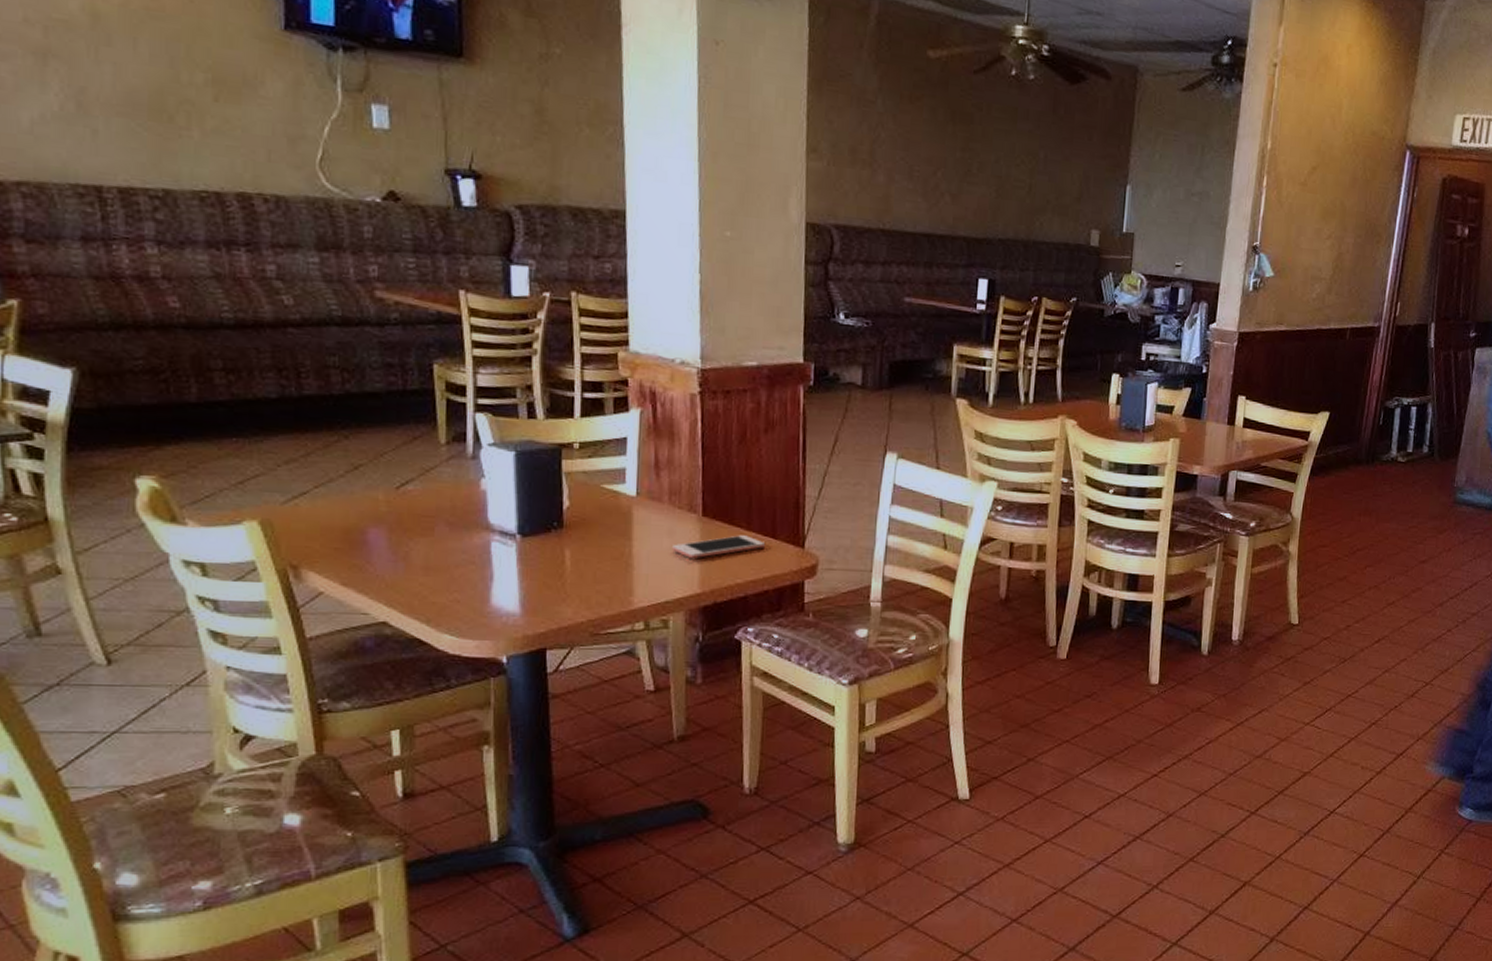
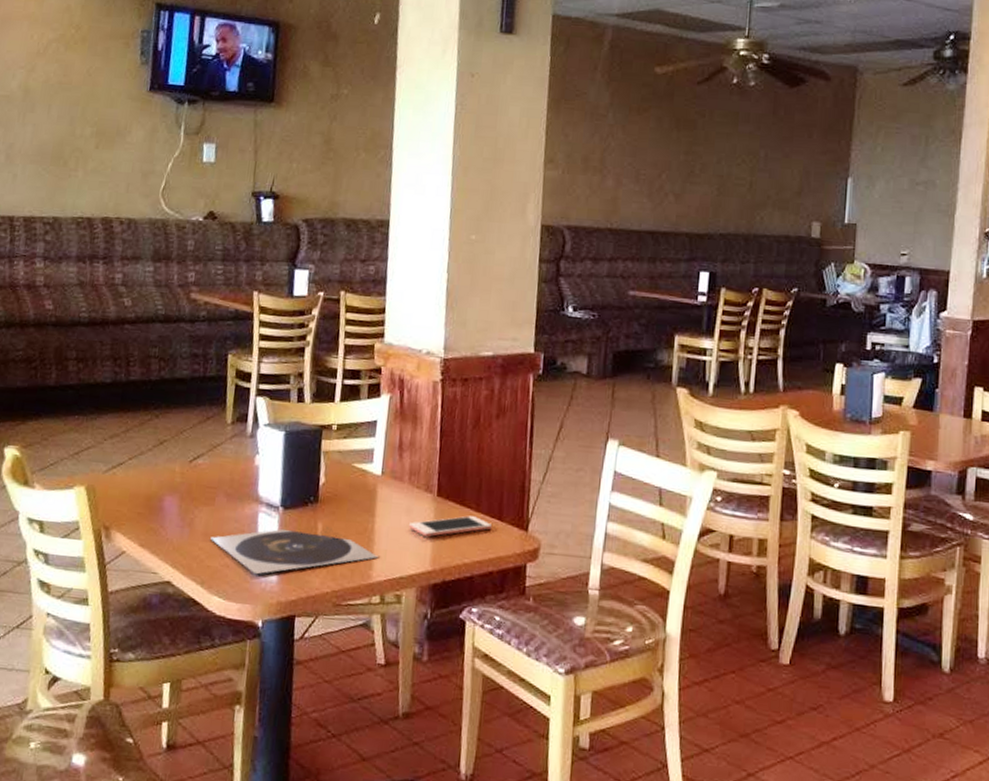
plate: none [433,557,639,609] -> present [211,528,378,575]

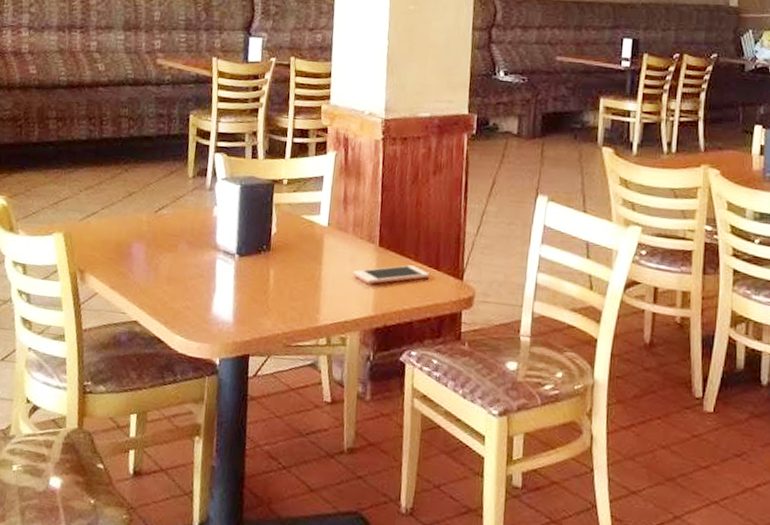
plate: present [211,528,378,575] -> none [173,274,325,317]

